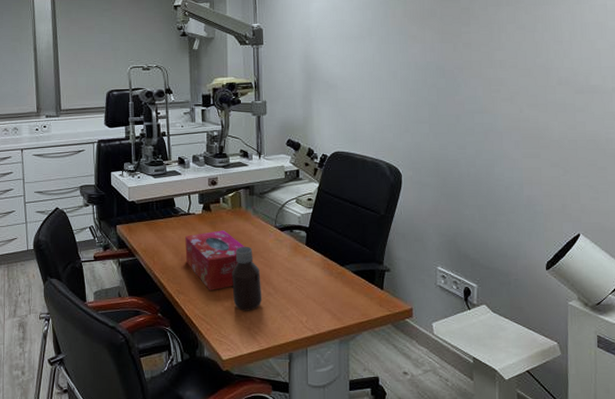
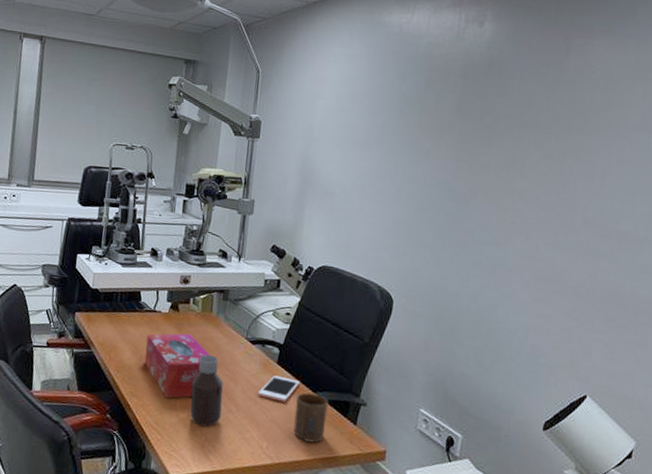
cell phone: none [292,256,328,279] -> present [258,375,300,402]
cup: none [327,267,356,311] -> present [293,392,328,443]

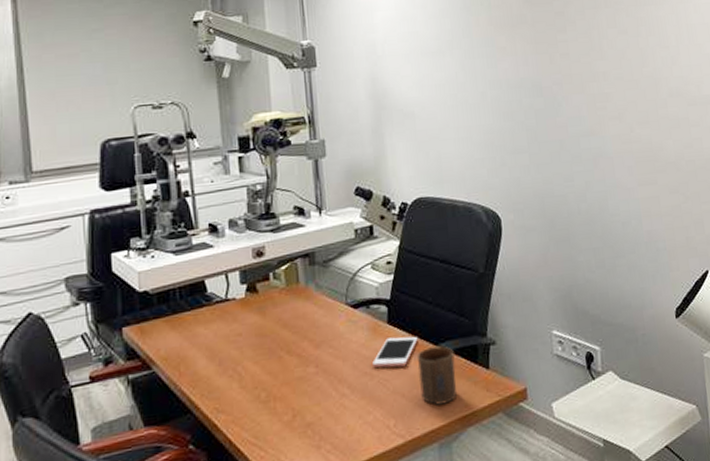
tissue box: present [144,333,217,398] -> none [223,316,319,402]
bottle: present [190,354,223,427] -> none [290,334,335,424]

